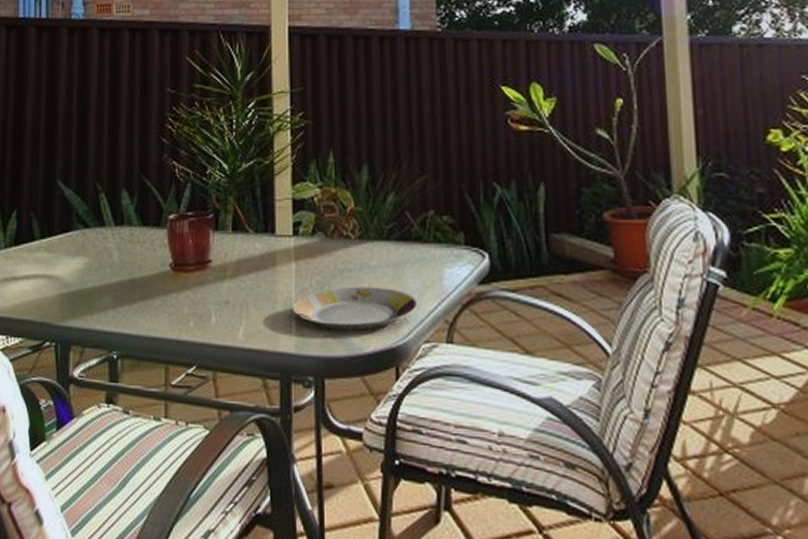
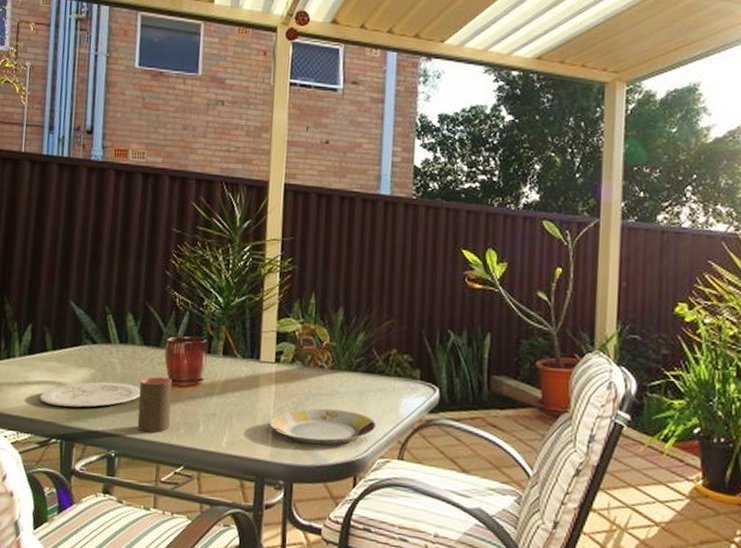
plate: none [28,271,142,303] -> present [39,381,141,408]
cup: none [140,262,177,329] -> present [137,377,173,433]

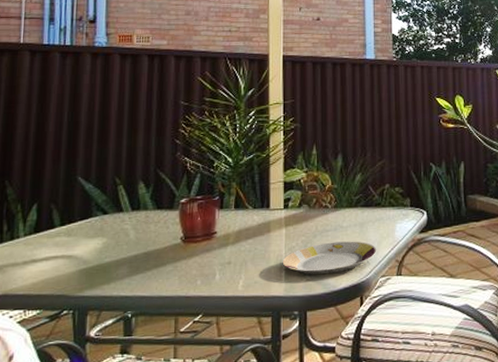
plate: present [39,381,141,408] -> none [47,246,156,279]
cup: present [137,377,173,433] -> none [153,236,187,290]

